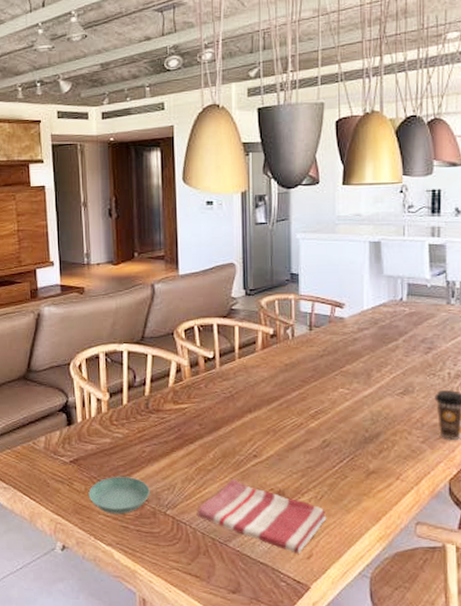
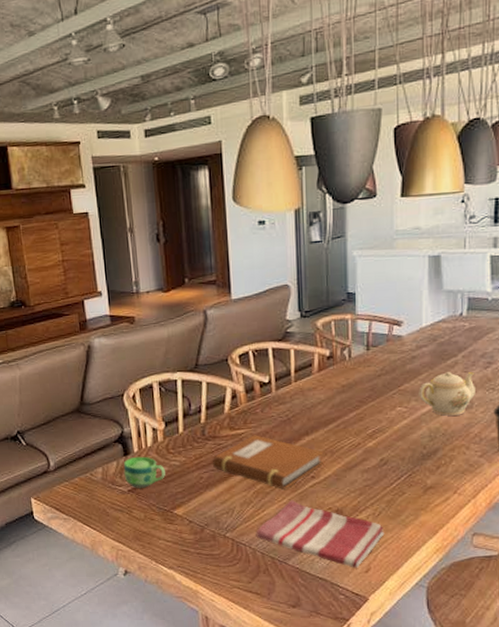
cup: none [66,427,108,461] -> present [123,456,165,489]
saucer: present [88,476,150,515] -> none [148,502,209,539]
notebook: none [156,410,267,467] -> present [213,435,324,490]
teapot: none [360,356,416,399] -> present [419,372,475,416]

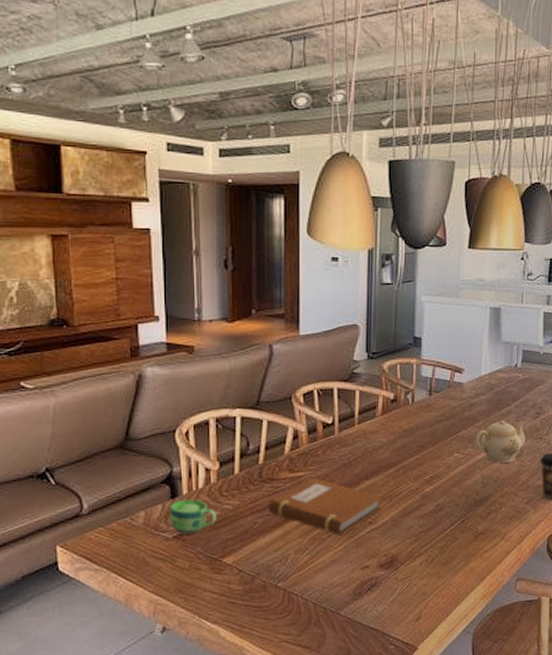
dish towel: present [256,500,385,568] -> none [309,547,437,617]

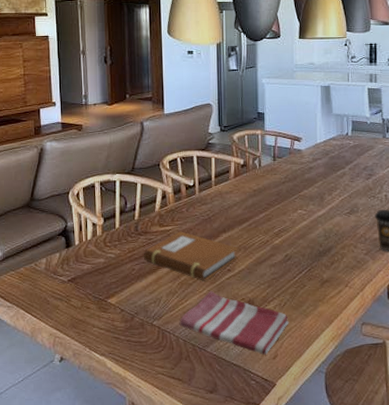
cup: present [169,499,216,536] -> none [65,248,102,279]
dish towel: none [309,547,437,617] -> present [179,291,289,355]
teapot: present [475,420,525,463] -> none [315,181,360,218]

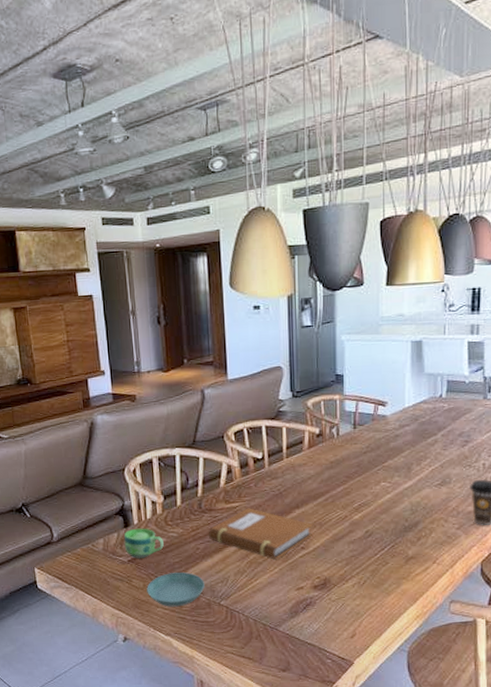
cup: none [65,248,102,279] -> present [123,528,164,559]
saucer: none [84,292,139,327] -> present [147,572,205,607]
dish towel: present [179,291,289,355] -> none [249,570,369,634]

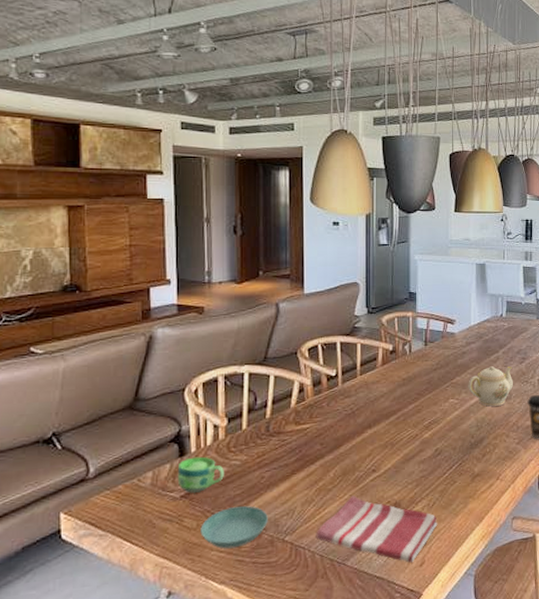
notebook: present [209,508,313,560] -> none [276,429,385,485]
dish towel: none [249,570,369,634] -> present [316,495,438,563]
teapot: none [401,450,453,491] -> present [468,366,513,407]

